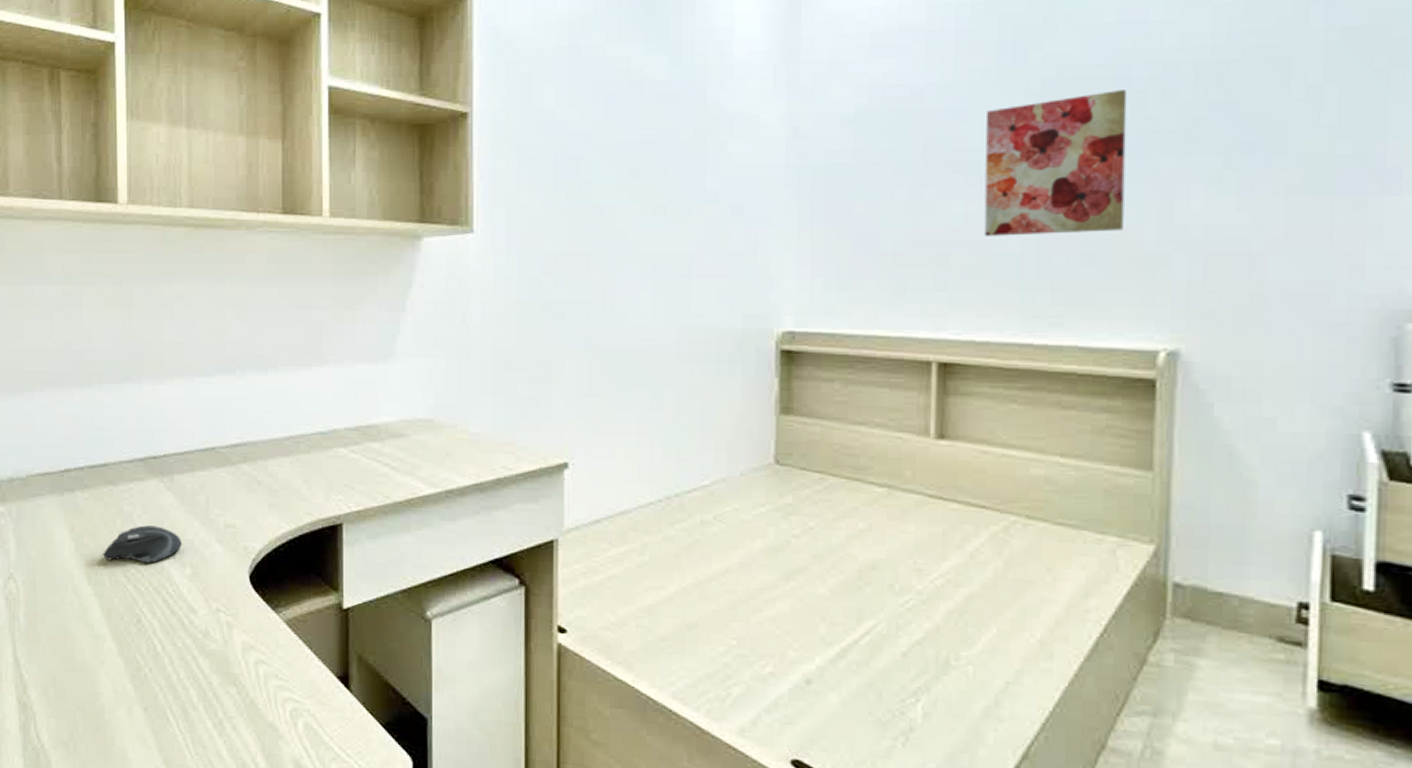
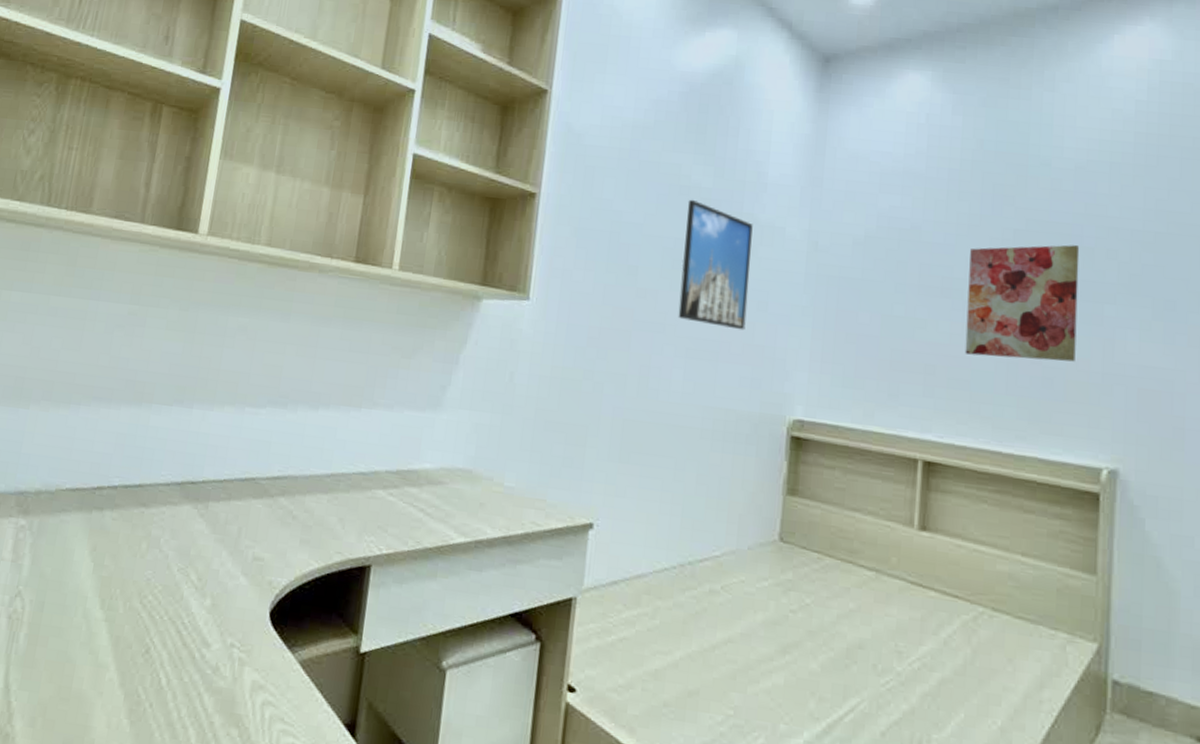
computer mouse: present [103,525,182,564] -> none [121,551,207,592]
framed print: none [640,96,720,239] -> present [678,199,753,330]

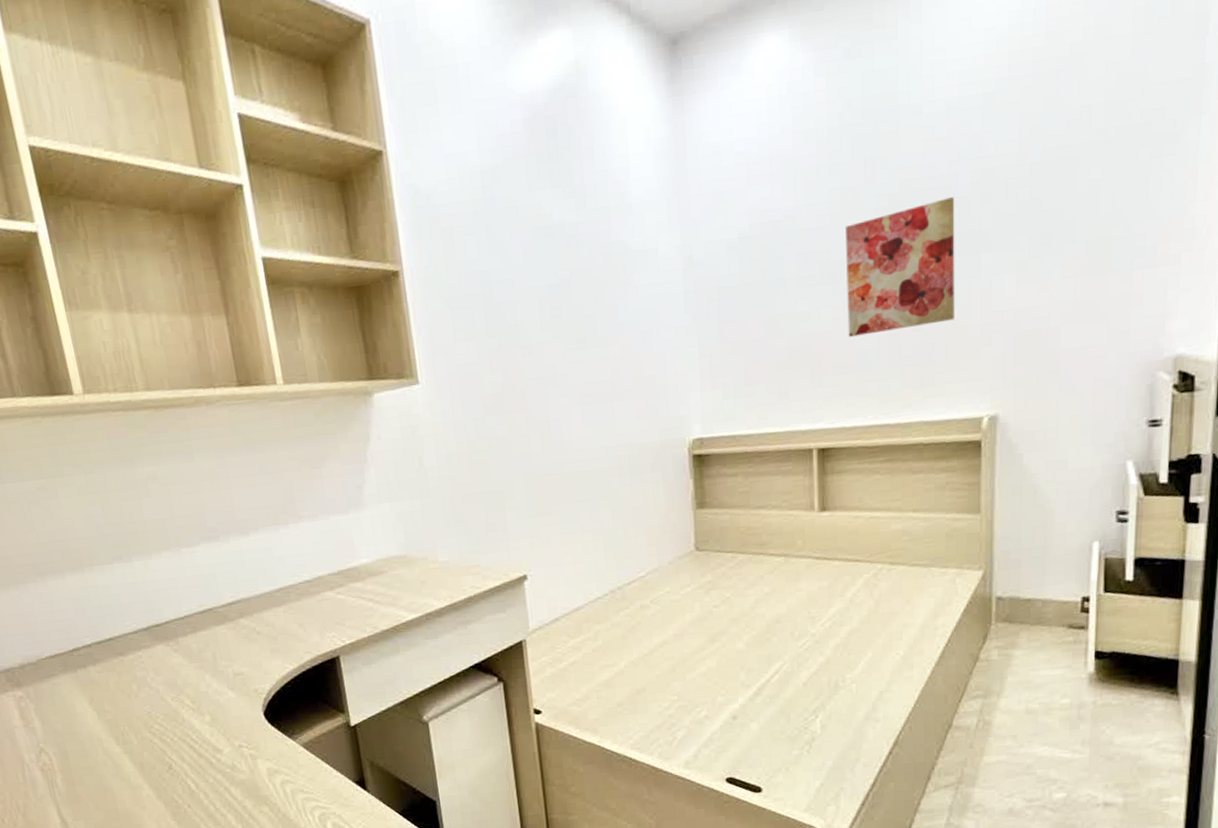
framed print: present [678,199,753,330] -> none [554,239,634,368]

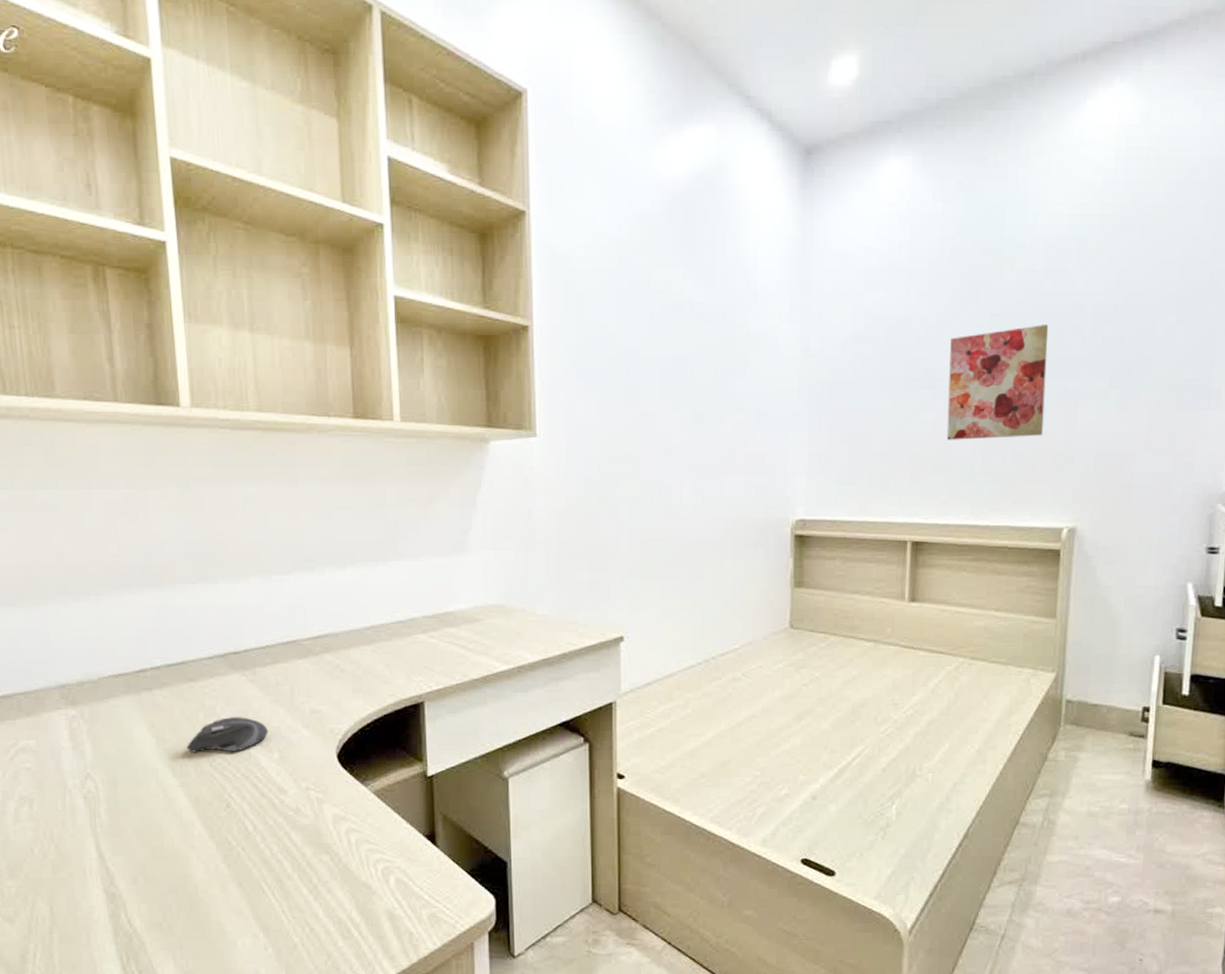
computer mouse: none [125,684,198,722] -> present [186,717,268,753]

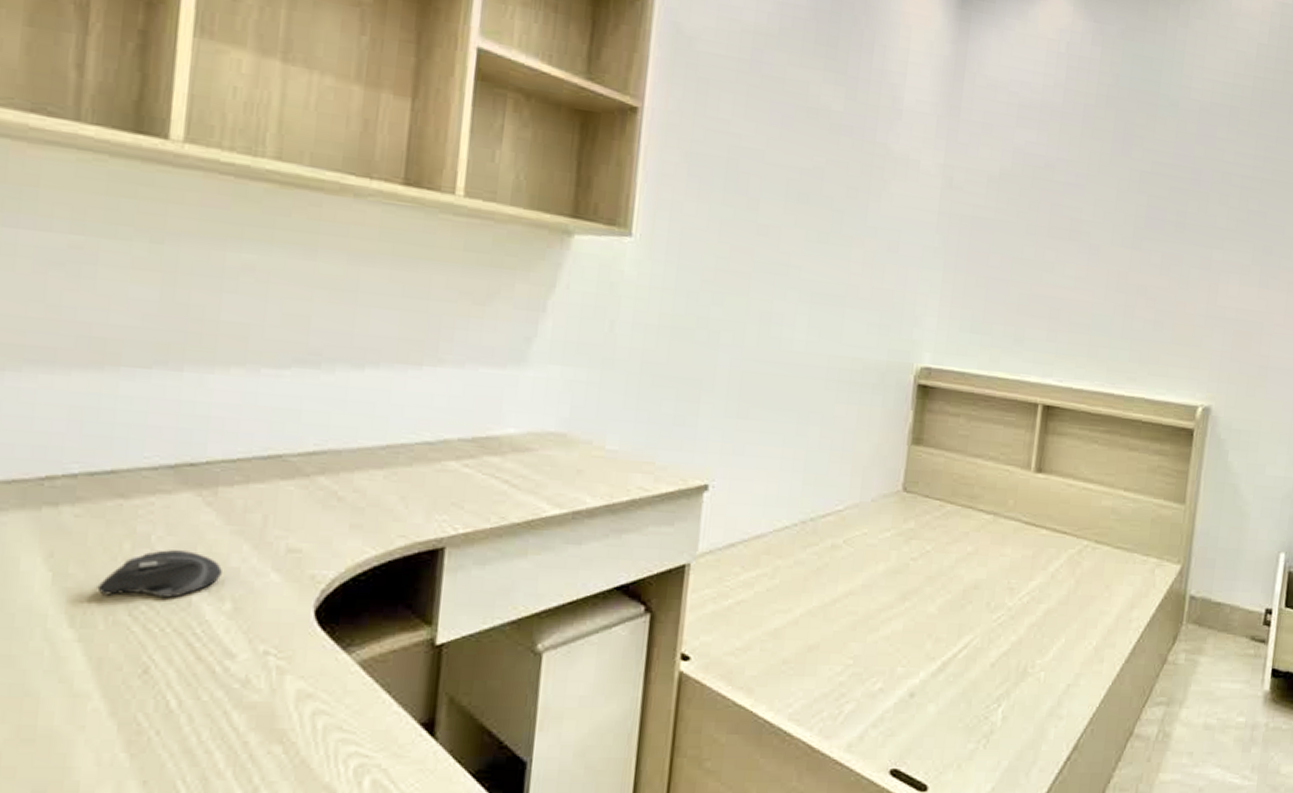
wall art: present [946,325,1049,440] -> none [1087,188,1197,305]

